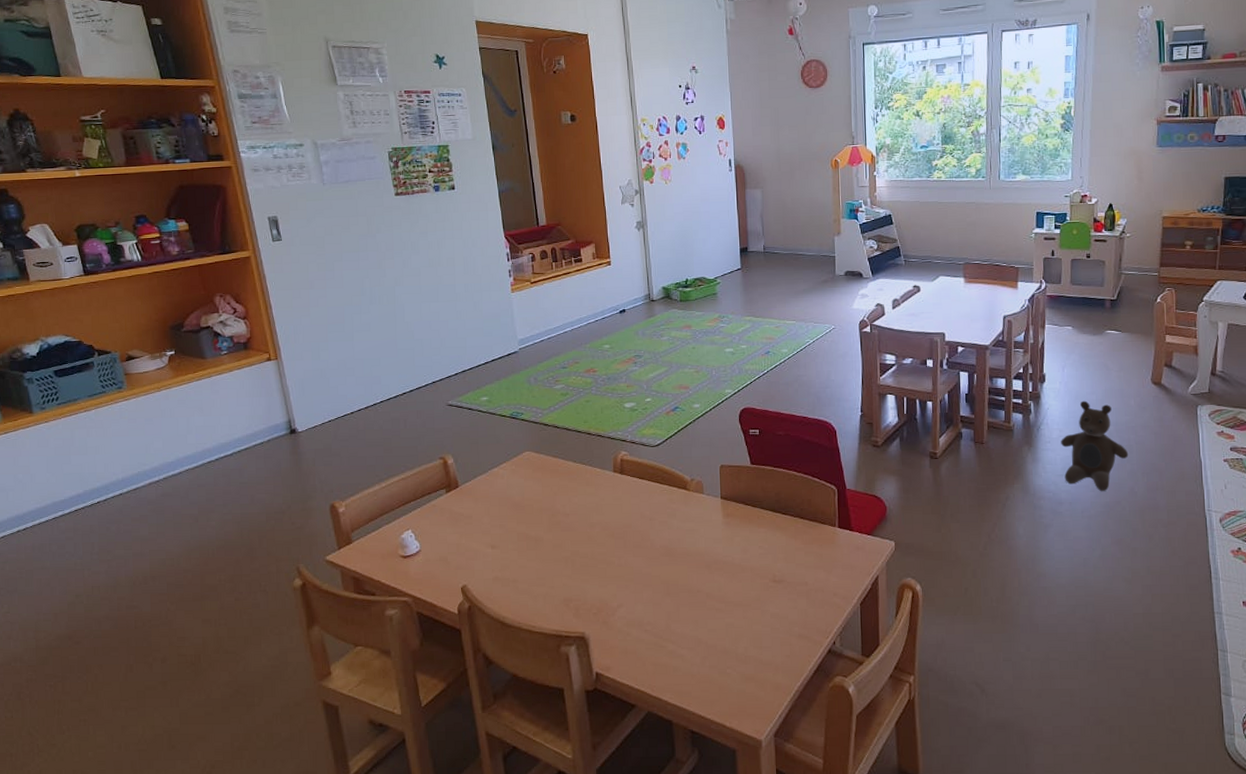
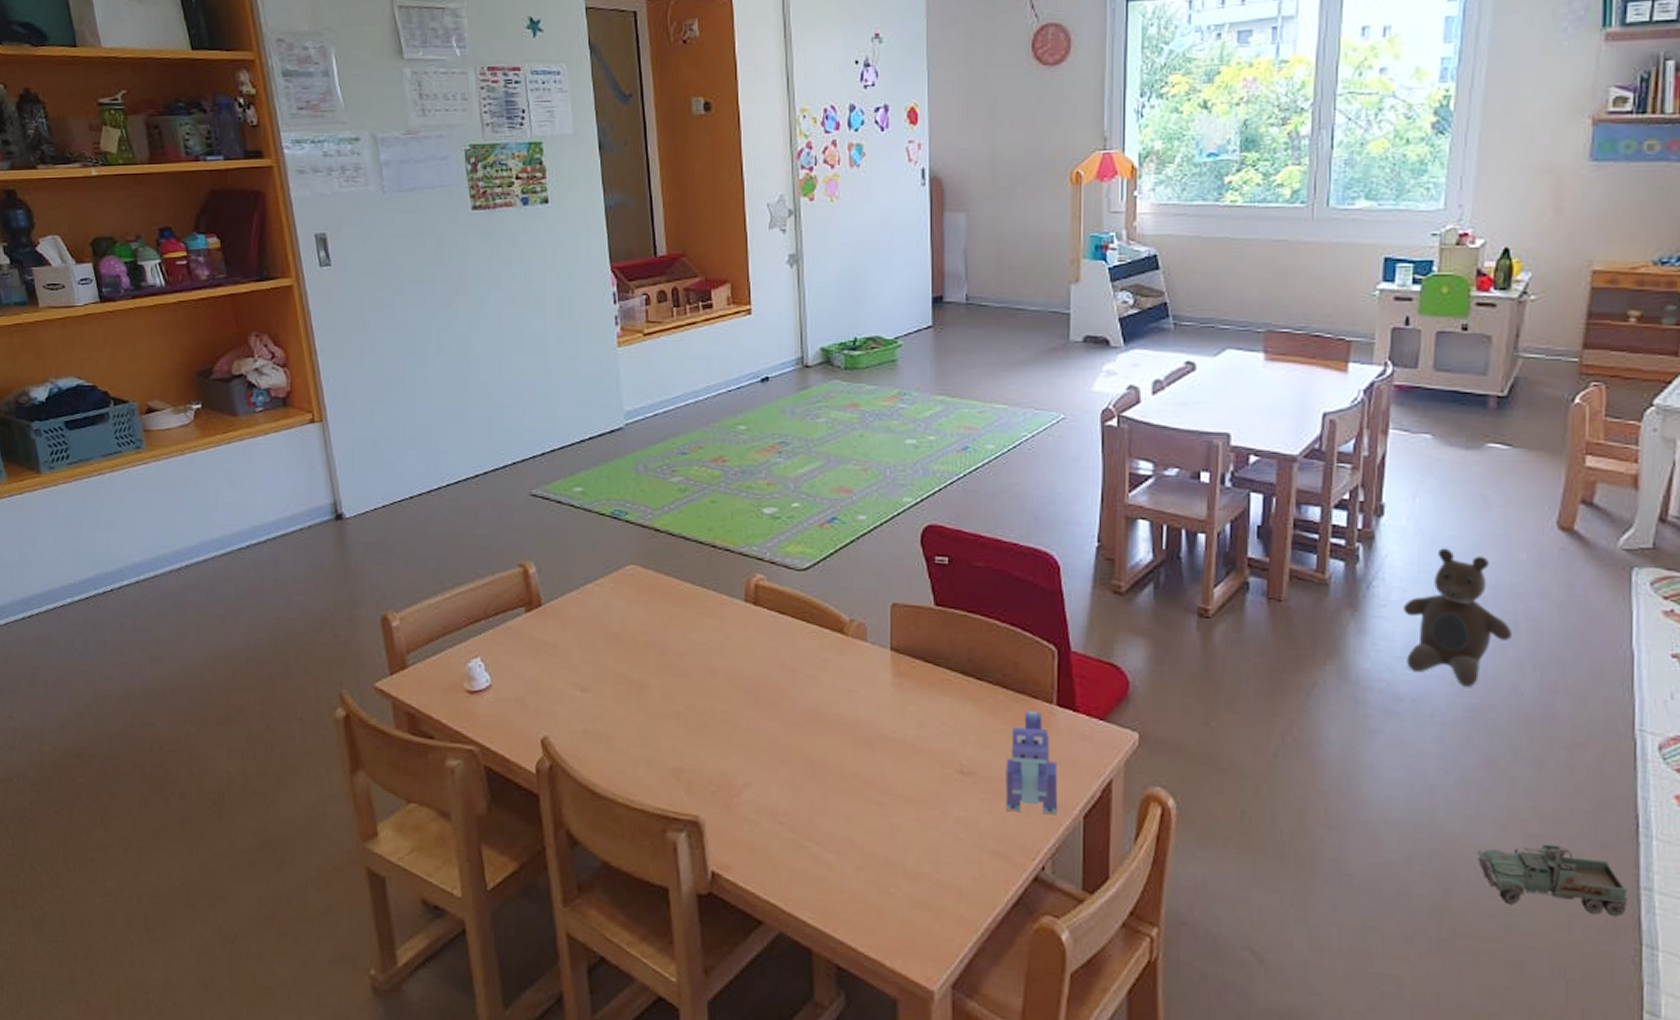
toy animal: none [805,533,842,605] -> present [1005,711,1057,816]
toy truck: none [1116,590,1207,633] -> present [1478,843,1628,916]

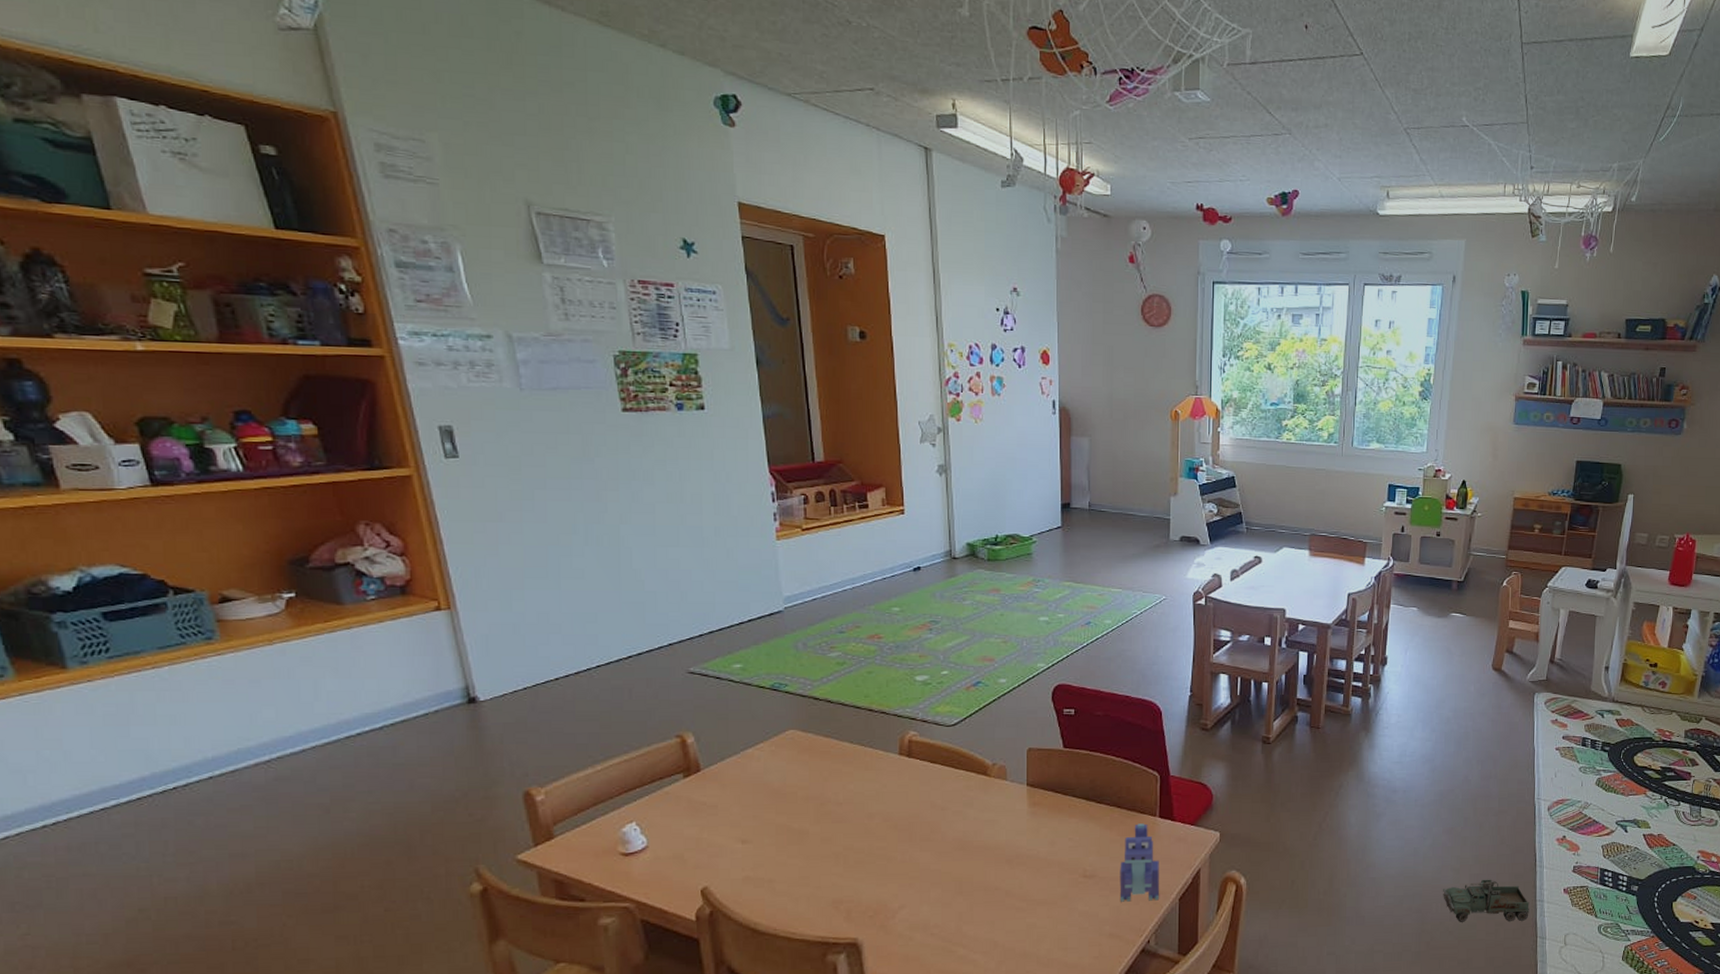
teddy bear: present [1403,547,1513,686] -> none [1399,685,1465,779]

